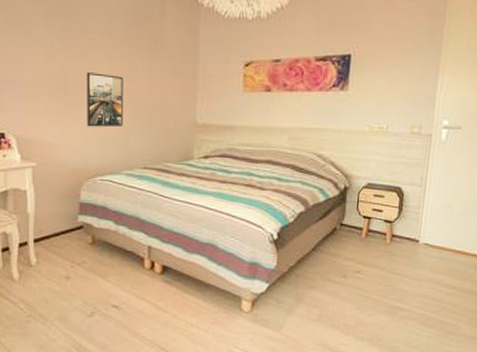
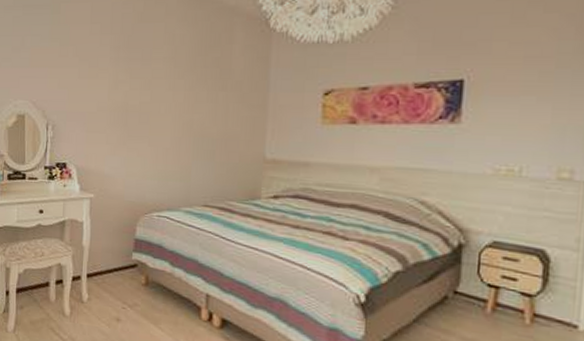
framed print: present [87,73,123,127] -> none [146,103,186,160]

